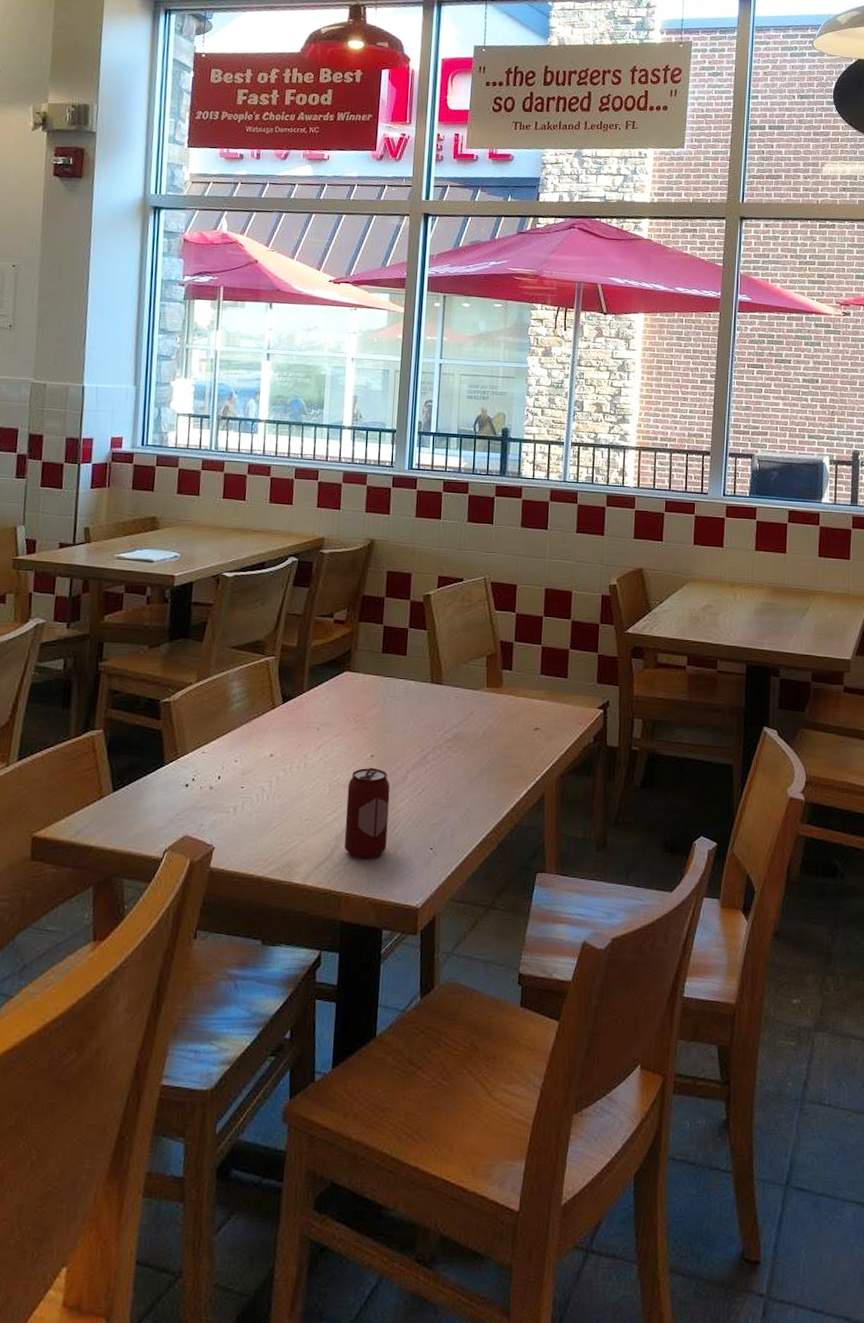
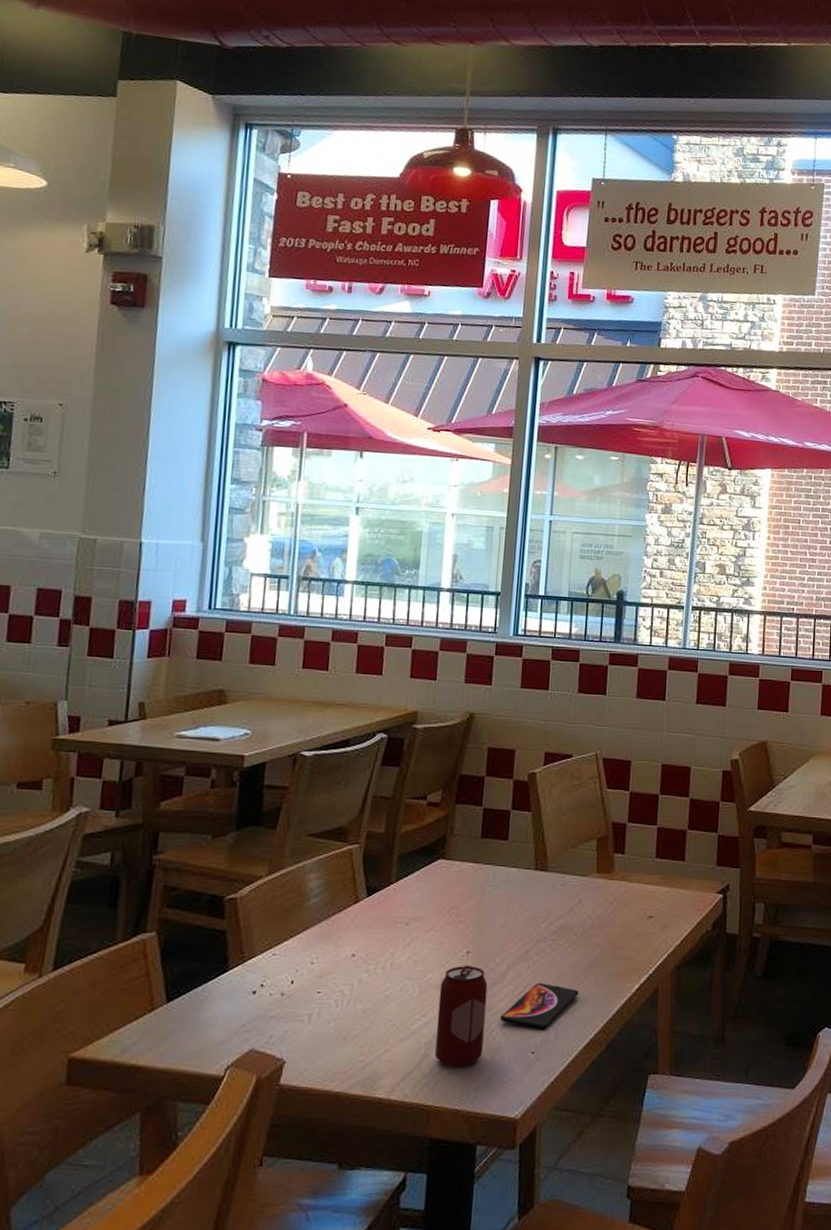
smartphone: none [402,785,472,828] -> present [500,982,579,1029]

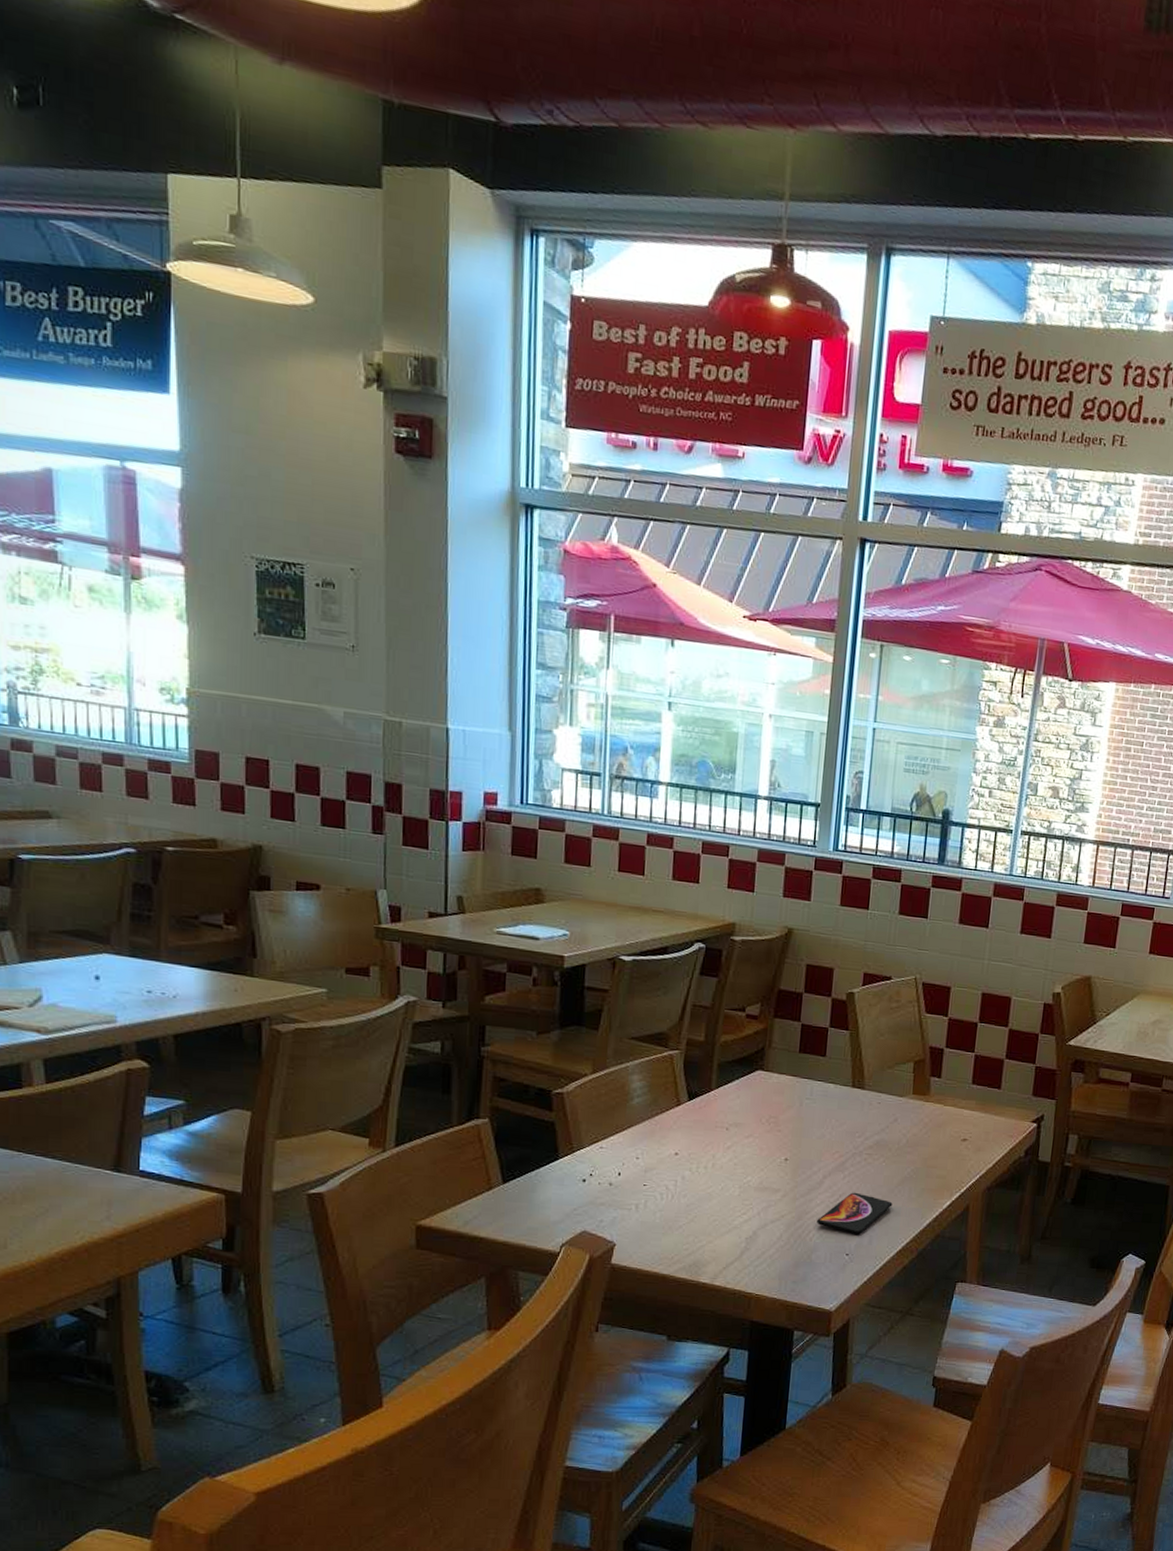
beverage can: present [434,965,488,1068] -> none [754,1170,805,1263]

